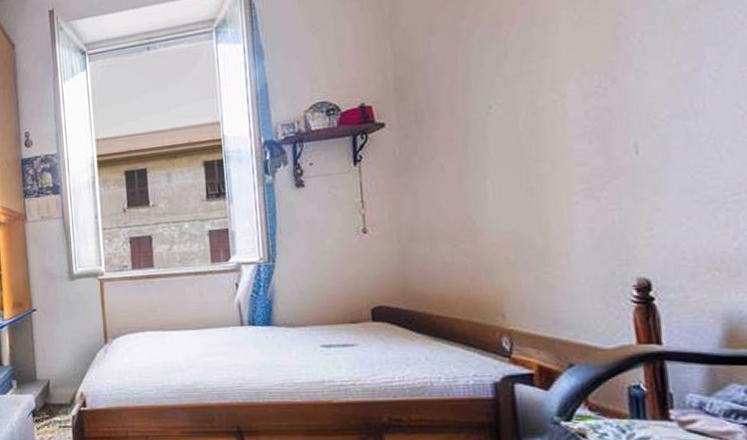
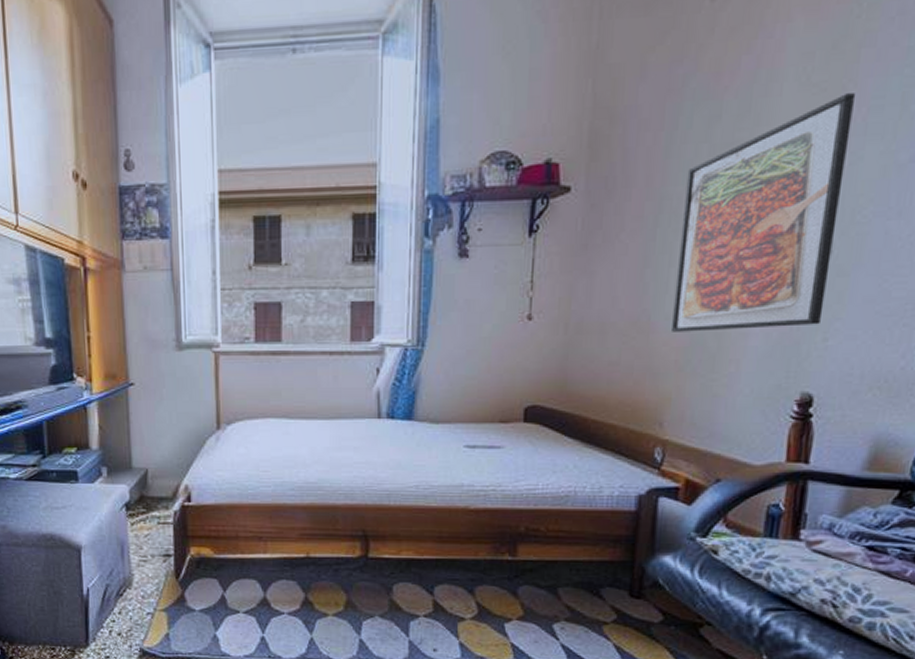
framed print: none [486,23,642,233] -> present [672,93,856,332]

